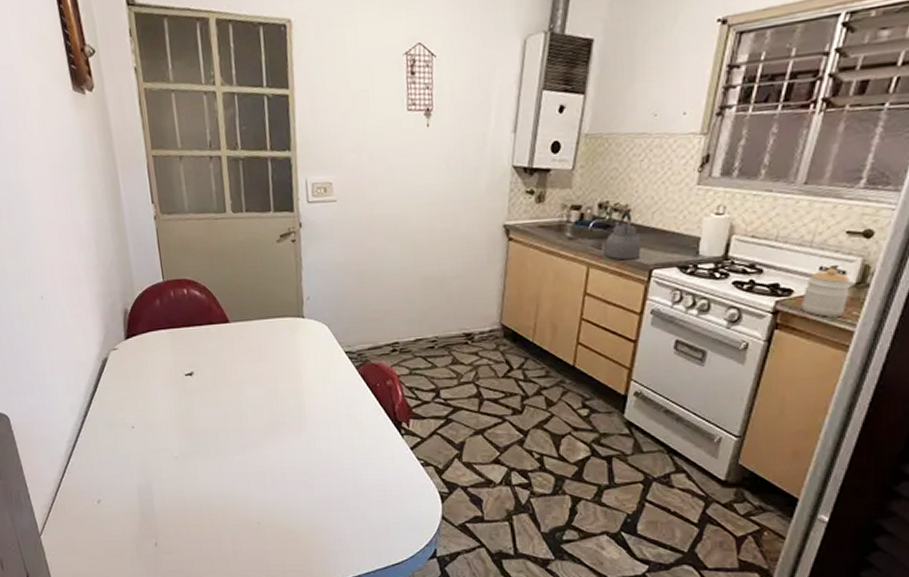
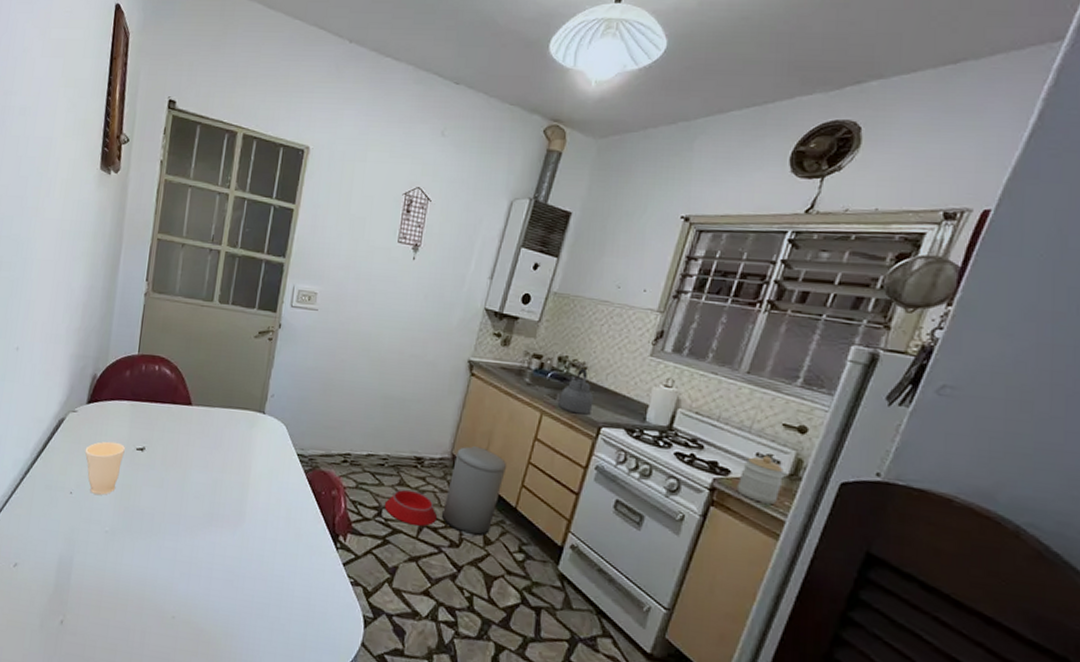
cup: none [135,371,175,424] -> present [84,441,126,495]
pet bowl: none [441,366,495,400] -> present [384,489,437,526]
pedal bin: none [500,312,559,402] -> present [442,446,506,537]

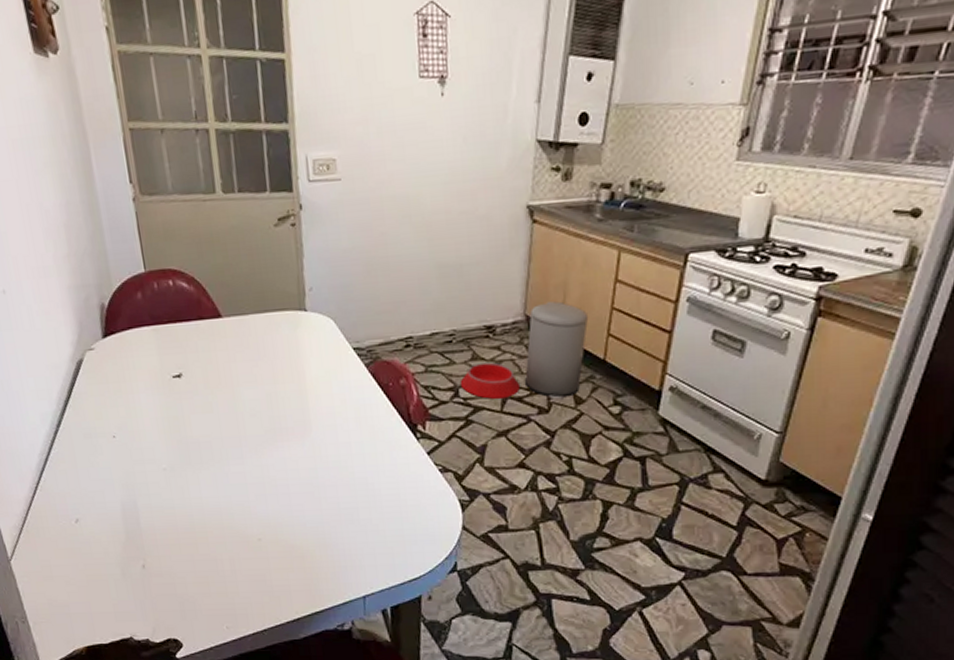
cup: present [84,441,126,495] -> none [115,373,162,433]
kettle: present [558,367,594,415] -> none [637,189,677,244]
jar: present [736,455,785,504] -> none [845,249,898,303]

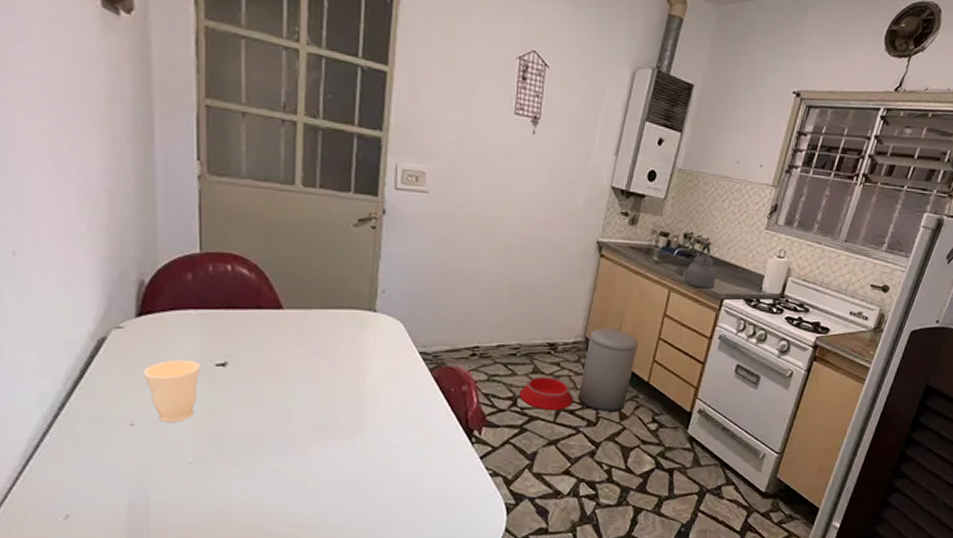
cup: none [115,373,162,433] -> present [143,359,201,422]
kettle: none [637,189,677,244] -> present [685,243,717,289]

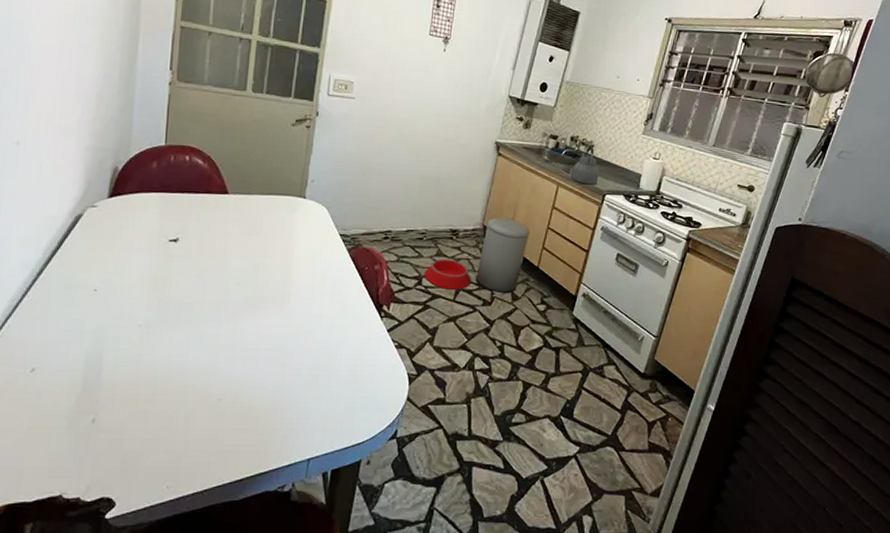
cup: present [143,359,201,422] -> none [109,235,157,289]

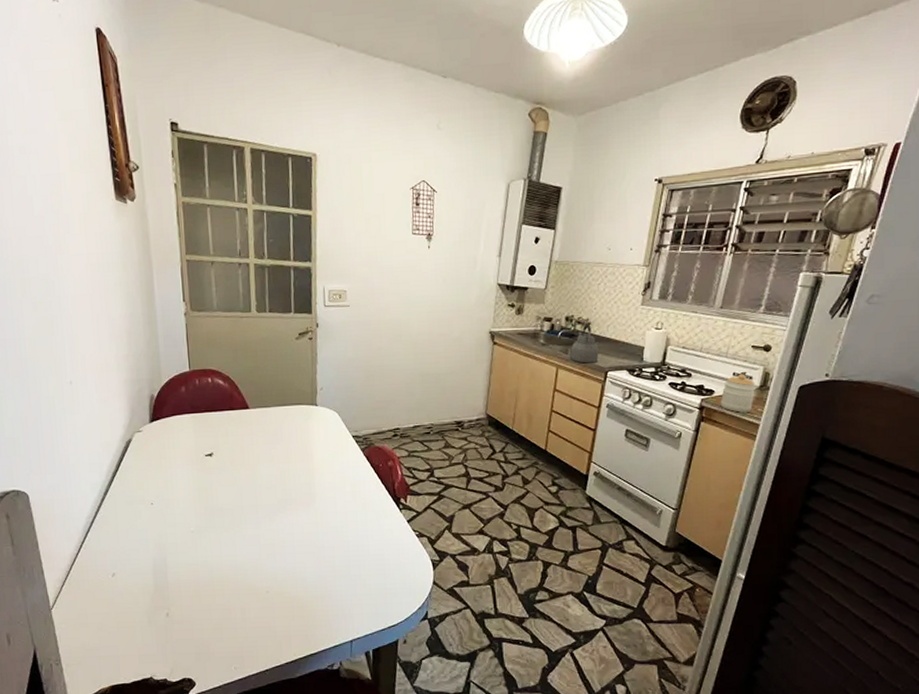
pet bowl: present [424,259,471,290] -> none [435,450,481,479]
pedal bin: present [476,217,529,295] -> none [485,404,533,480]
jar: none [705,210,739,247] -> present [720,373,757,413]

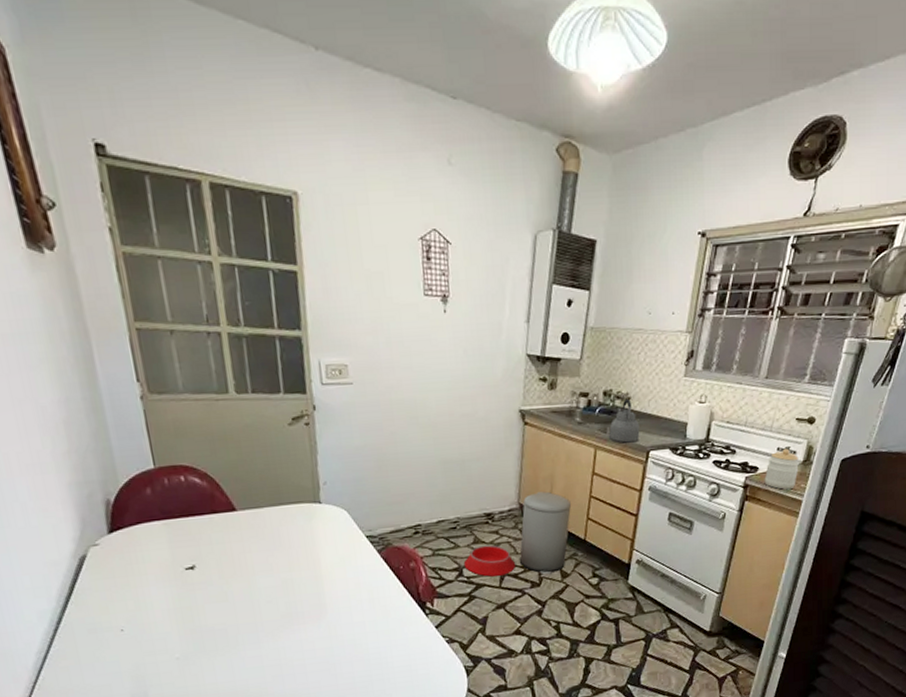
pet bowl: none [435,450,481,479] -> present [463,545,515,577]
pedal bin: none [485,404,533,480] -> present [520,491,571,575]

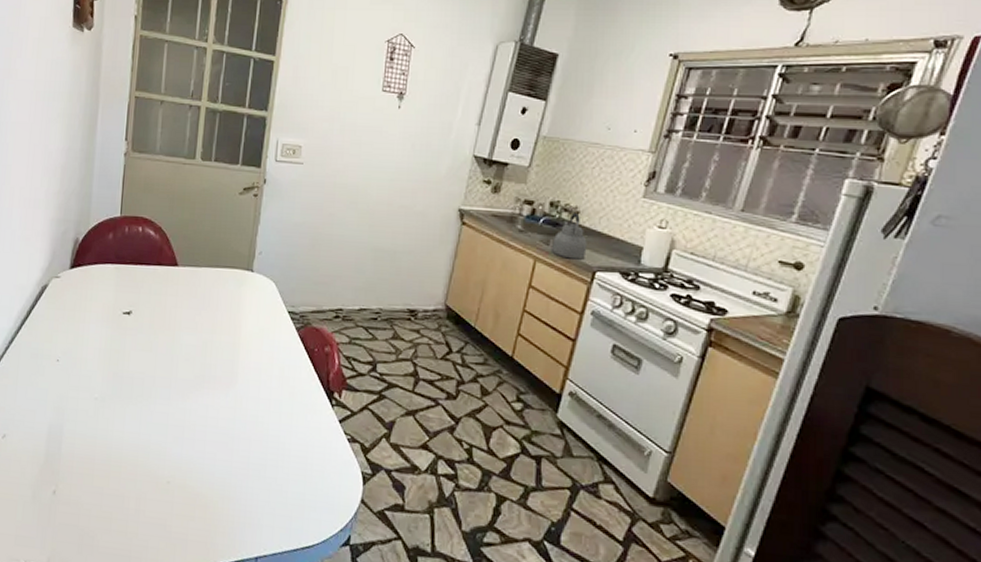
pet bowl: present [463,545,515,577] -> none [378,342,432,379]
pedal bin: present [520,491,571,575] -> none [438,296,501,388]
jar: present [764,448,800,490] -> none [734,293,782,342]

